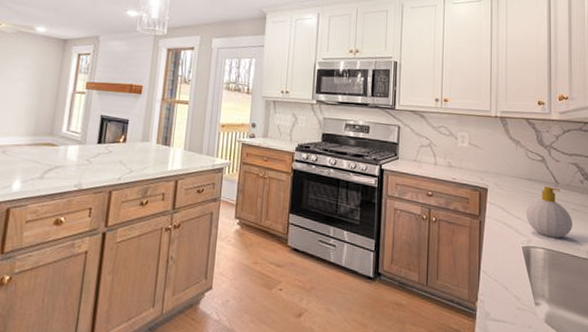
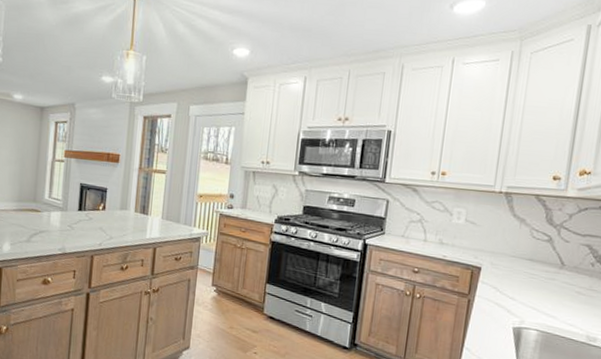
soap bottle: present [526,186,573,238] -> none [521,268,576,321]

